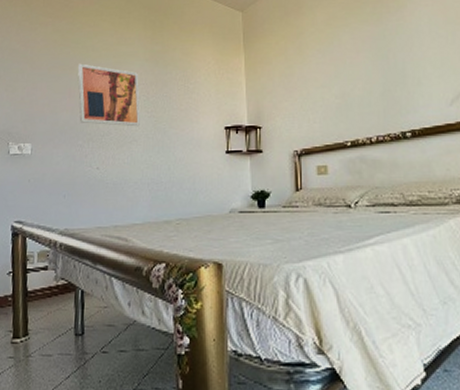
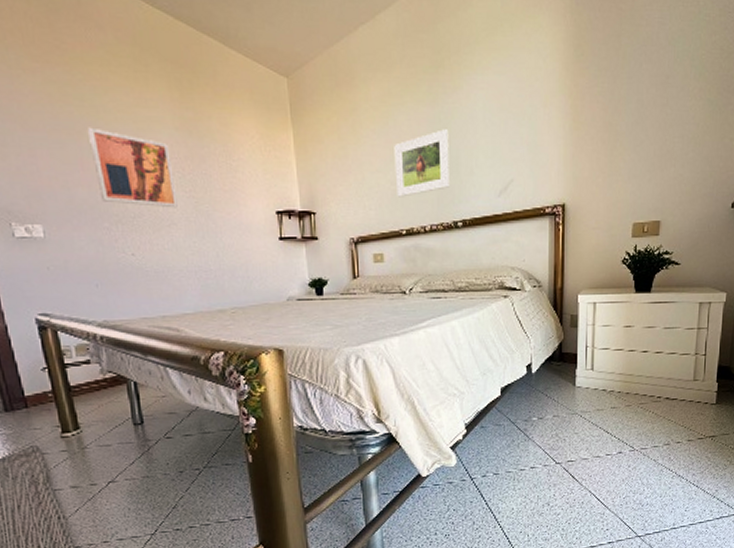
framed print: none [339,44,396,110] -> present [394,129,450,197]

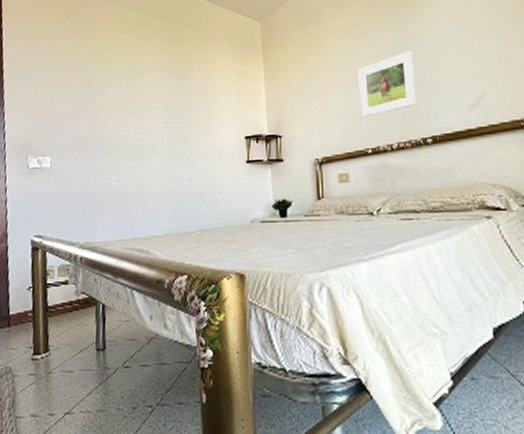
wall art: present [87,127,178,208] -> none [96,75,160,138]

